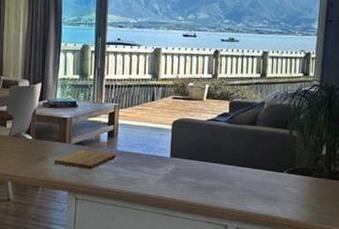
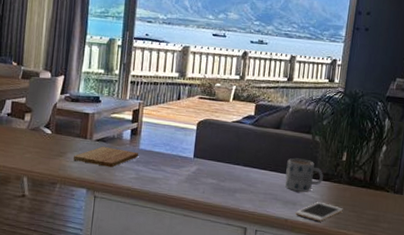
mug: none [263,153,303,188] -> present [284,158,324,192]
cell phone: none [276,198,326,218] -> present [295,202,343,222]

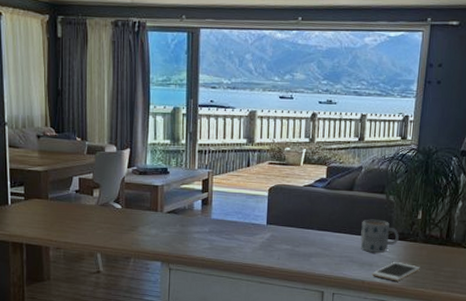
cutting board: present [74,147,138,167] -> none [146,219,211,239]

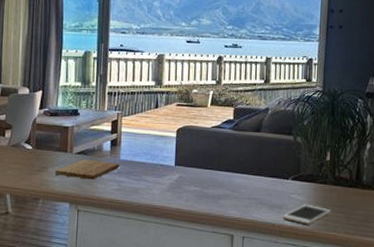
cutting board: none [146,219,211,239] -> present [55,159,119,180]
mug: present [360,219,399,253] -> none [269,160,308,195]

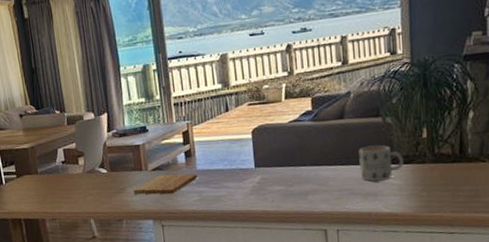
mug: none [269,160,308,195] -> present [358,145,404,181]
cell phone: present [282,205,331,225] -> none [378,188,434,209]

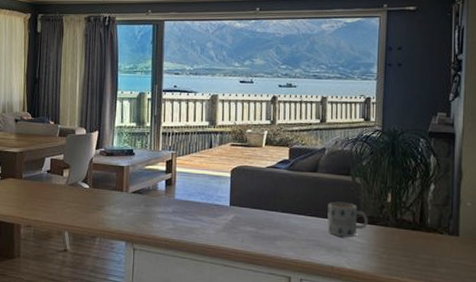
cutting board: present [133,173,197,195] -> none [111,199,174,219]

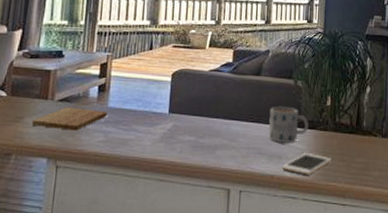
cutting board: none [111,199,174,219] -> present [32,108,107,131]
cell phone: none [341,247,393,269] -> present [281,153,332,175]

